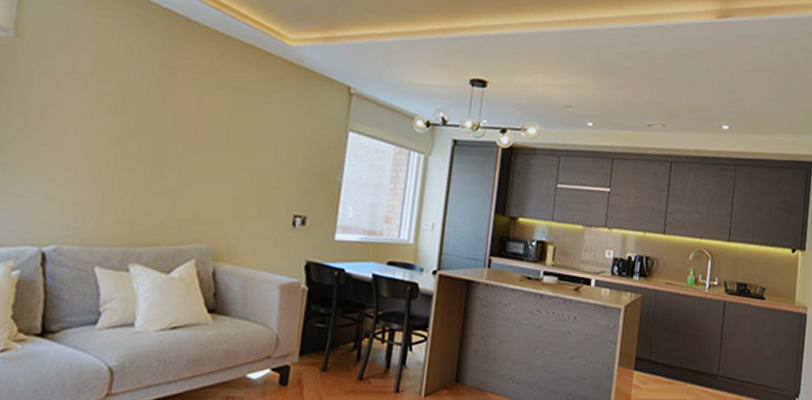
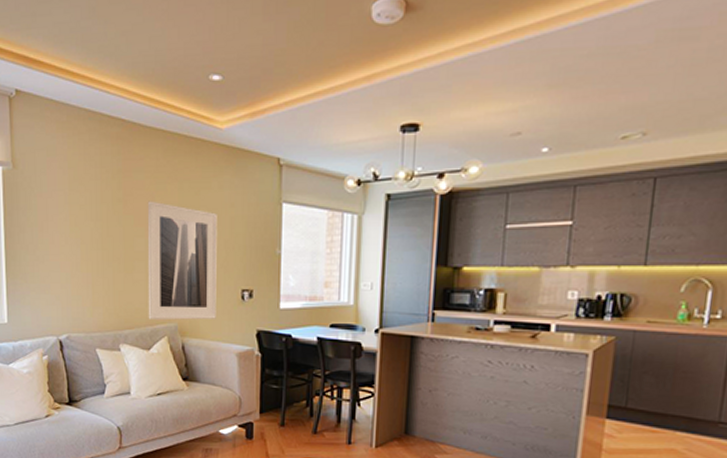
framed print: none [173,104,275,245] -> present [147,201,217,320]

